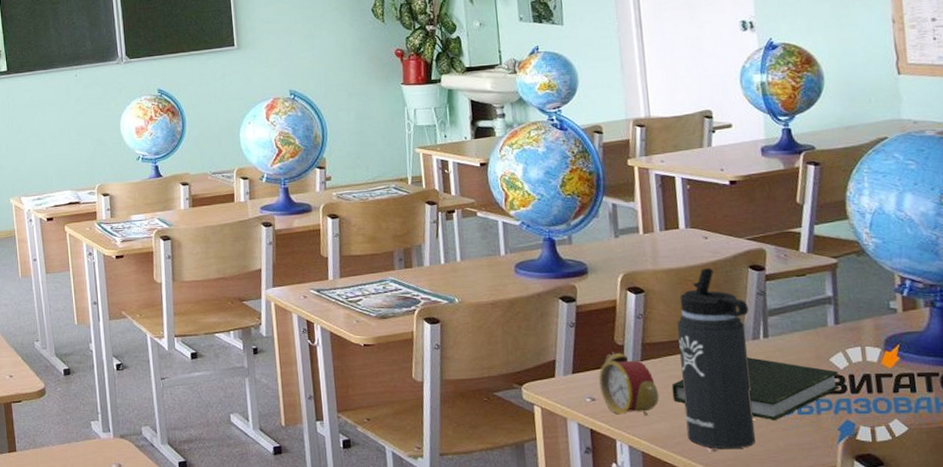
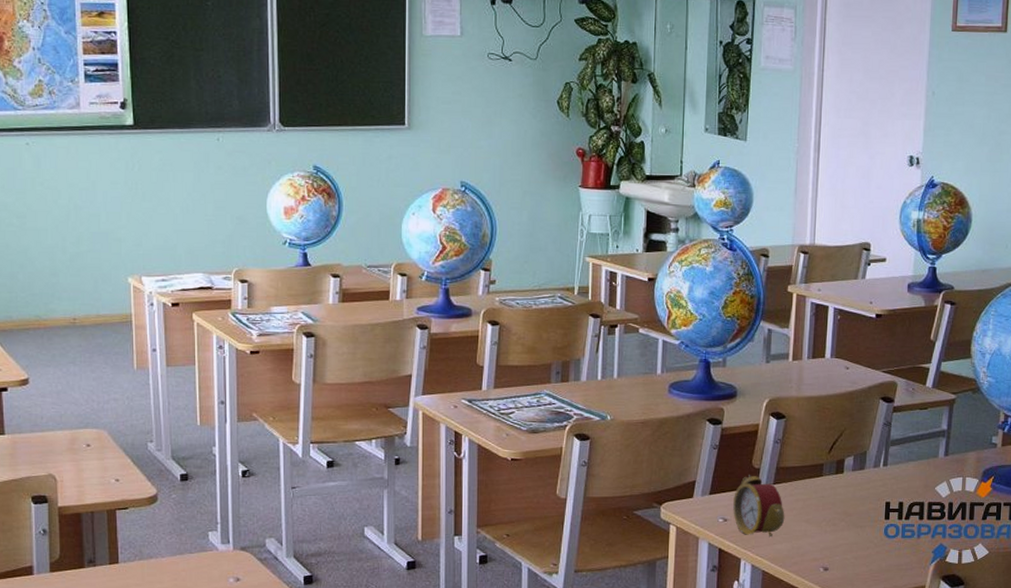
book: present [671,357,840,421] -> none [797,484,940,544]
thermos bottle: present [677,267,755,450] -> none [804,397,875,569]

